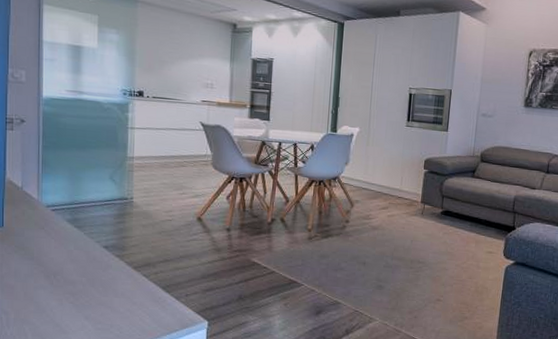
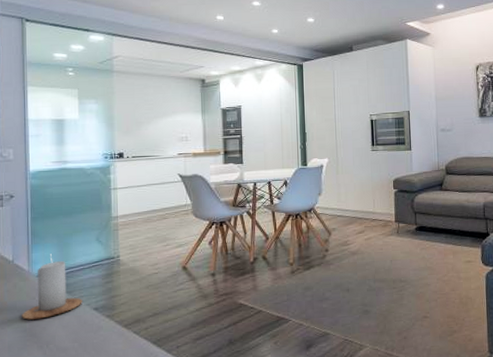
candle: none [29,186,92,249] -> present [22,254,82,320]

